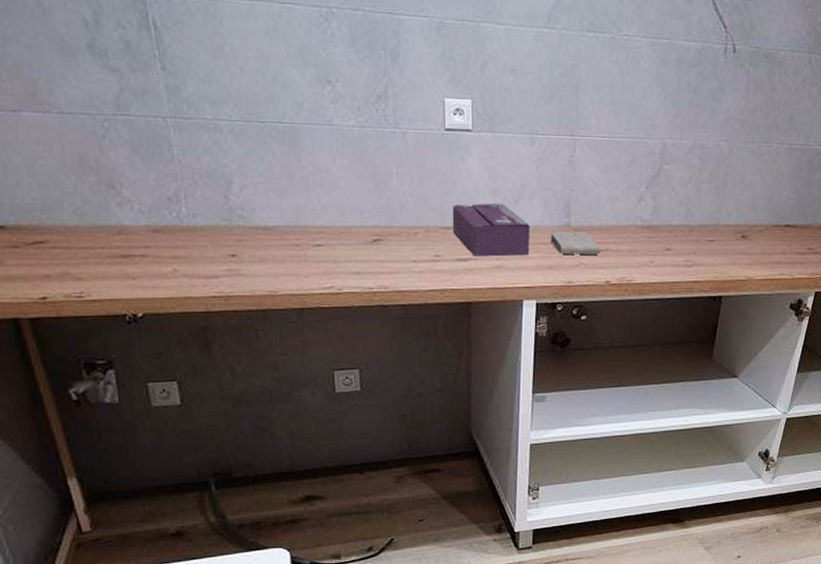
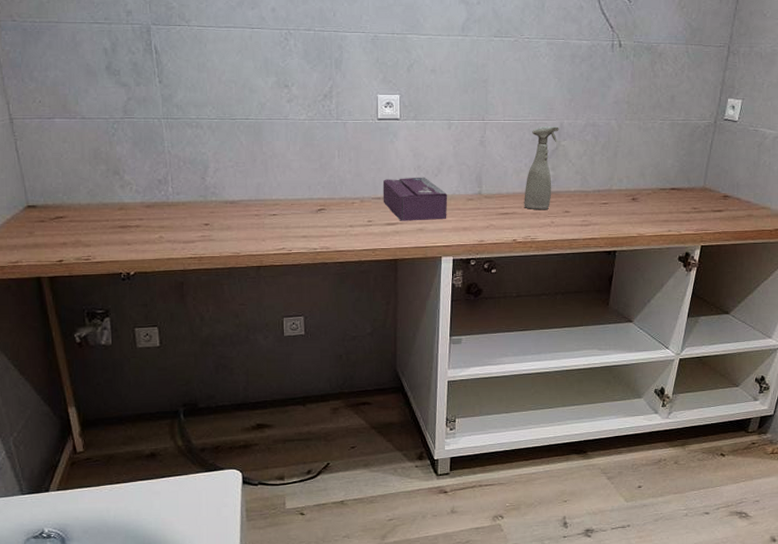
washcloth: present [550,230,601,255] -> none [465,198,509,217]
spray bottle: none [619,146,662,247] -> present [524,126,559,210]

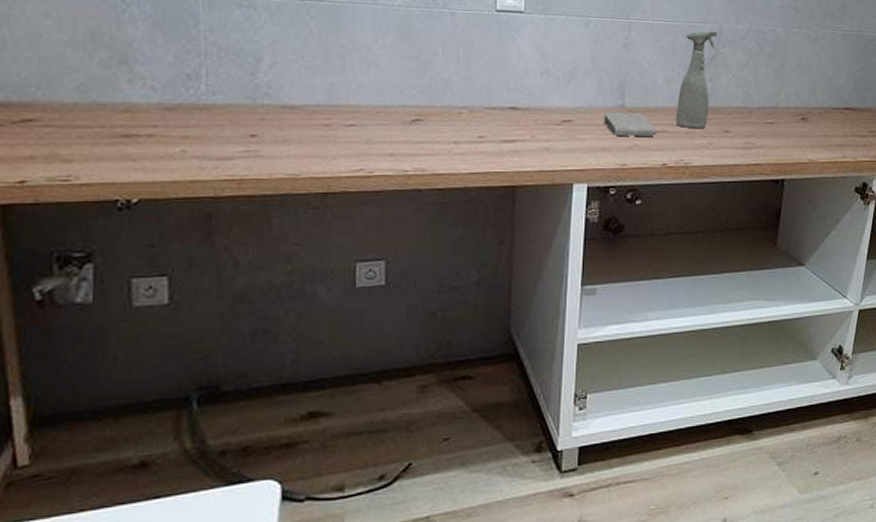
tissue box: present [382,177,448,221] -> none [499,83,583,138]
washcloth: none [465,198,509,217] -> present [603,111,657,136]

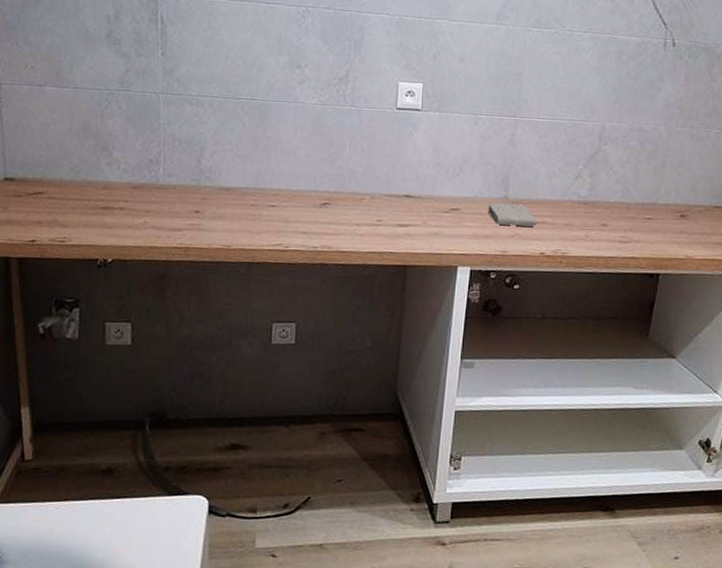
spray bottle: present [676,30,718,129] -> none [555,128,600,222]

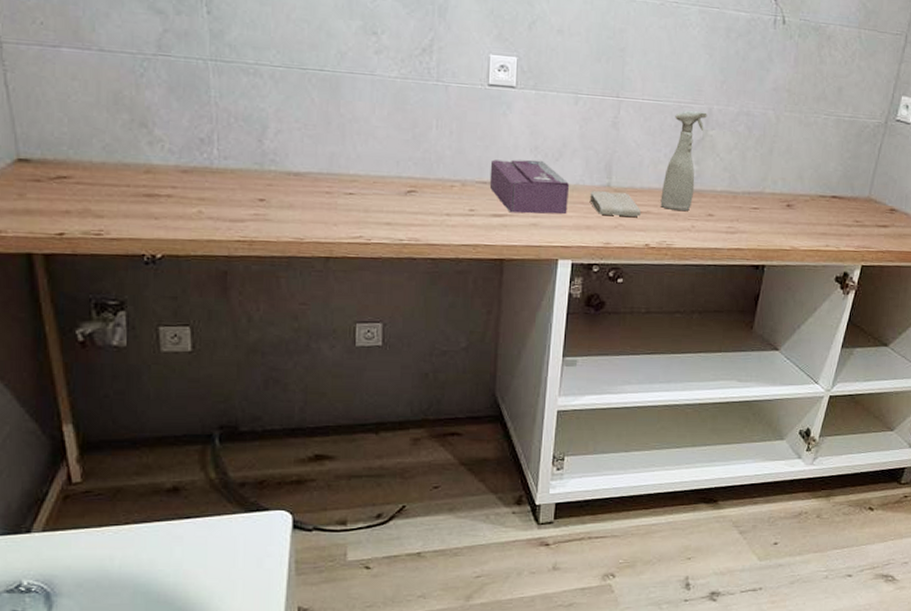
tissue box: none [395,175,470,225] -> present [489,159,570,215]
spray bottle: none [555,128,600,222] -> present [660,110,707,212]

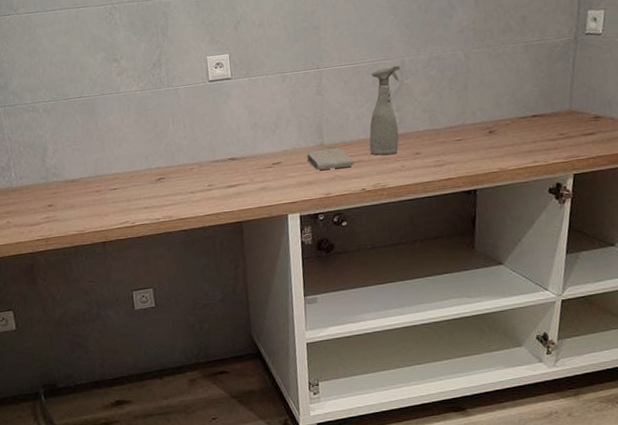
tissue box: present [489,159,570,215] -> none [220,134,290,182]

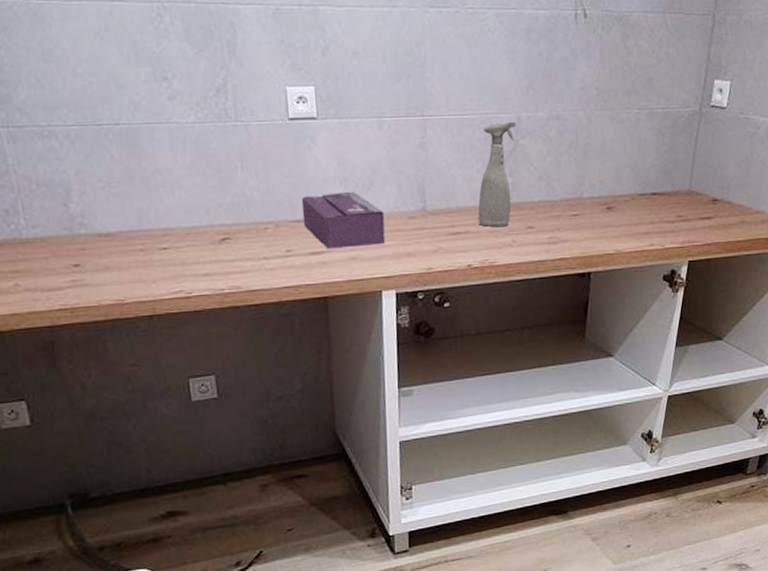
tissue box: none [220,134,290,182] -> present [301,191,386,249]
washcloth: present [306,148,355,170] -> none [406,215,461,240]

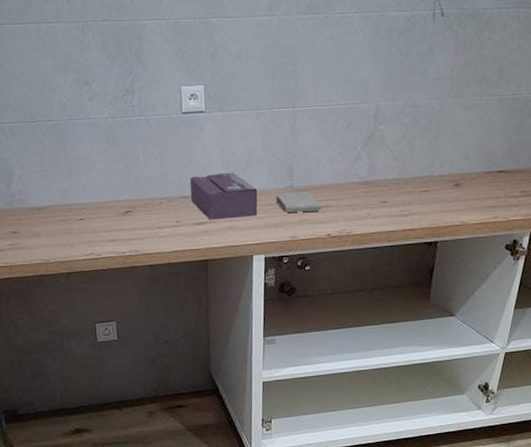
washcloth: none [406,215,461,240] -> present [275,191,322,213]
spray bottle: present [478,121,516,227] -> none [338,110,375,202]

